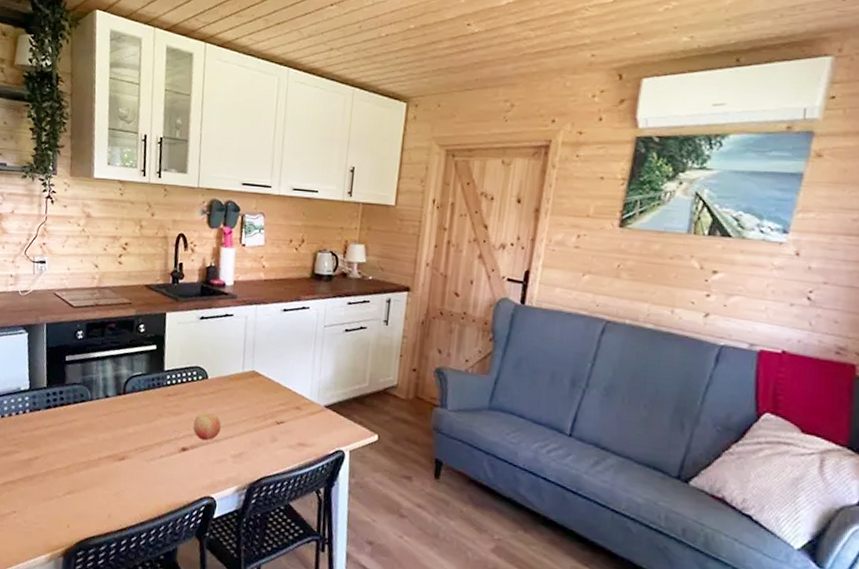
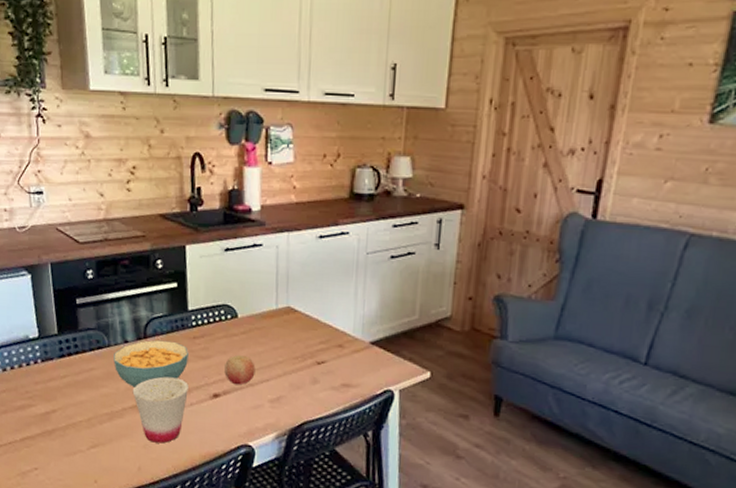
cereal bowl: none [94,396,162,439] -> present [113,340,188,387]
cup: none [109,430,160,492] -> present [132,376,188,444]

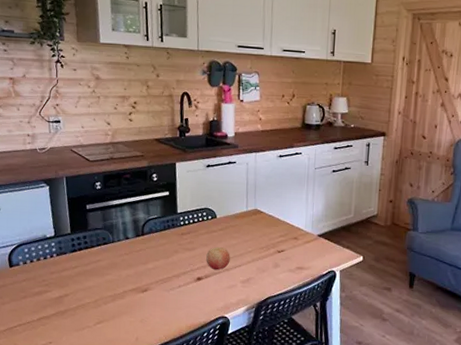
cereal bowl: present [113,340,188,387] -> none [117,236,178,274]
cup: present [132,376,188,444] -> none [132,265,177,318]

